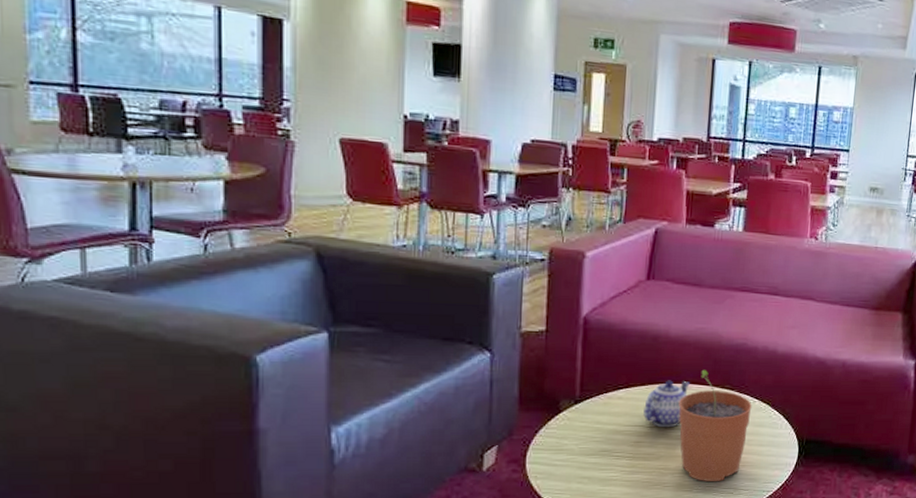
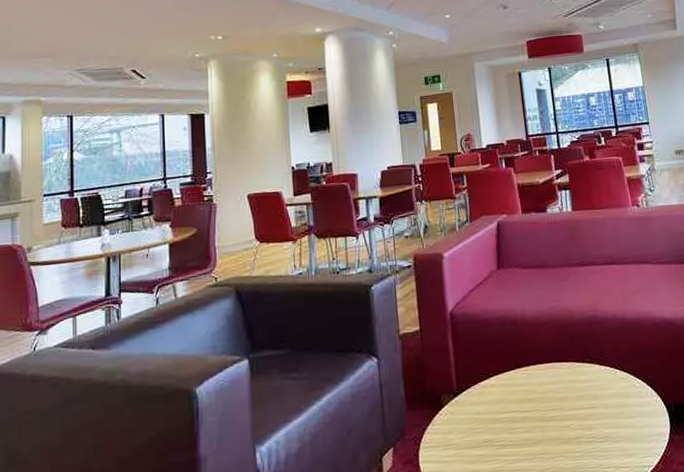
teapot: present [643,380,690,428] -> none [515,361,552,411]
plant pot: present [679,369,752,481] -> none [546,346,616,463]

